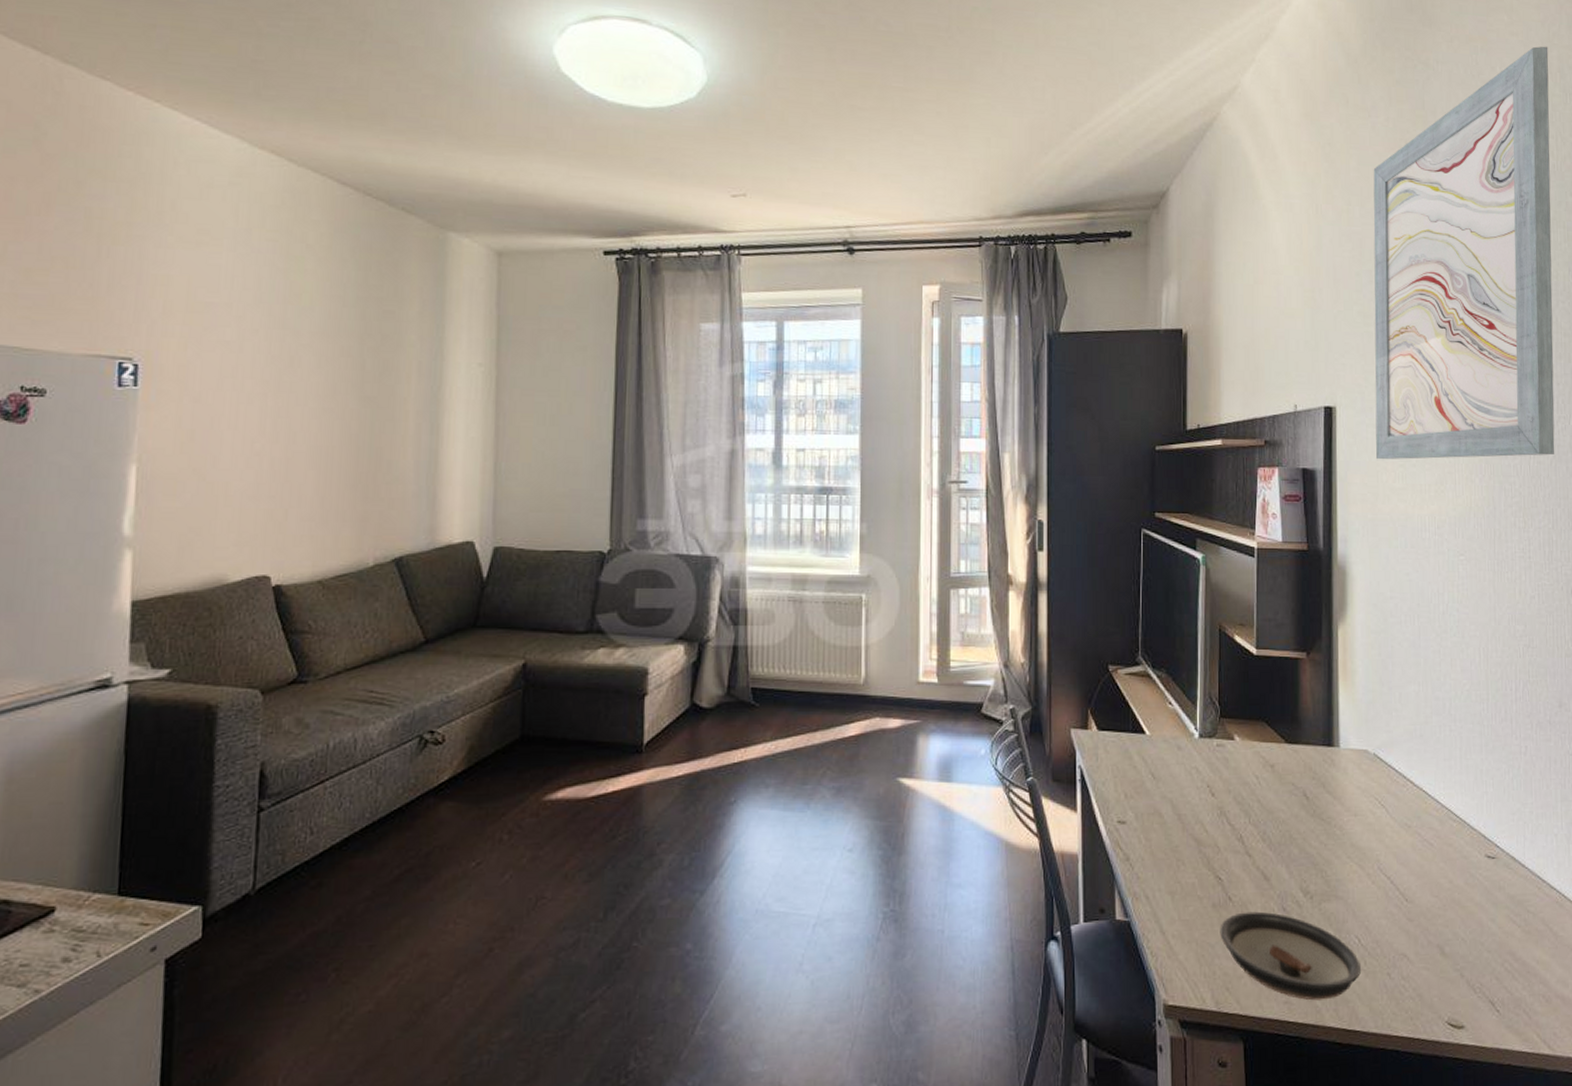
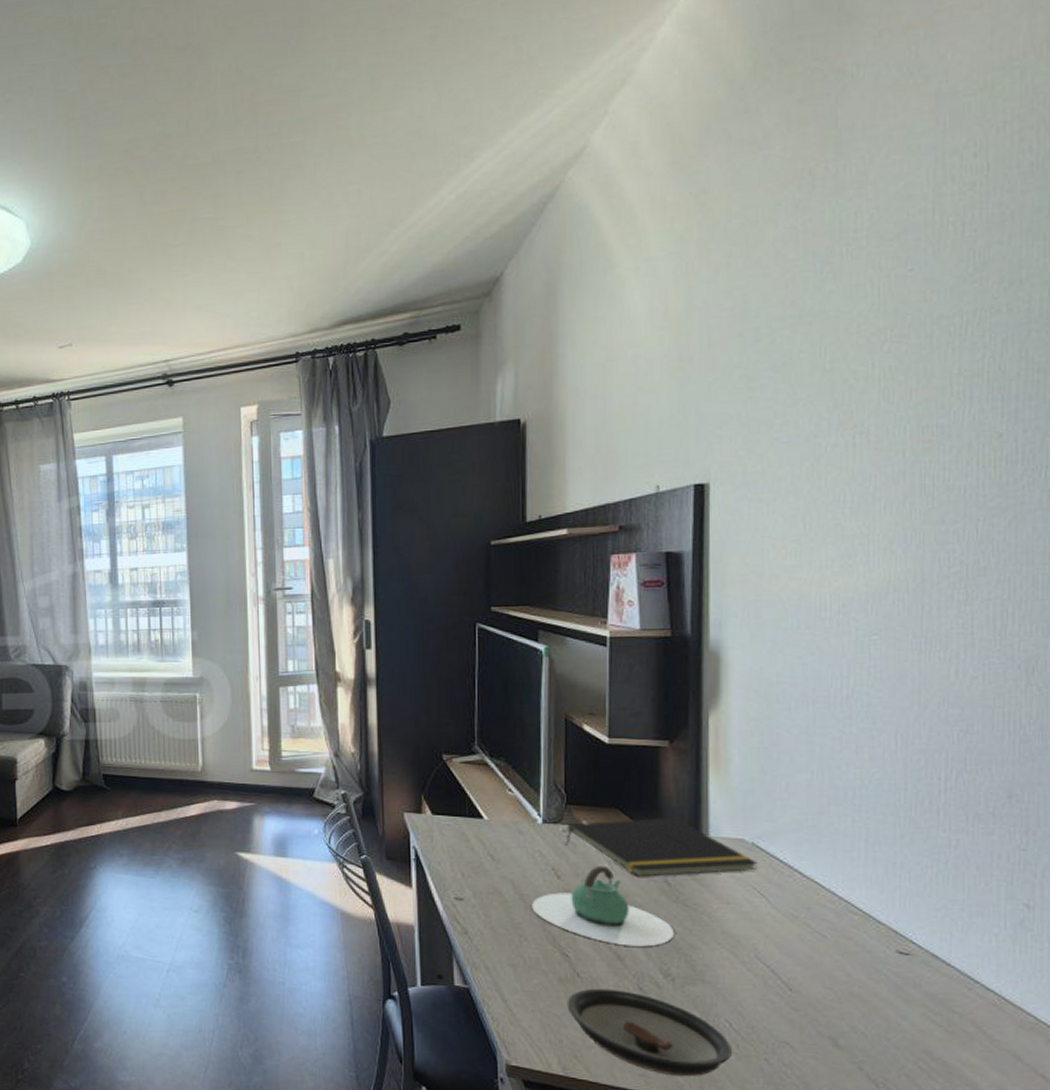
teapot: none [1189,781,1313,865] -> present [532,865,675,947]
notepad: none [1219,730,1379,791] -> present [565,818,758,877]
wall art: present [1373,46,1555,460] -> none [761,12,1030,537]

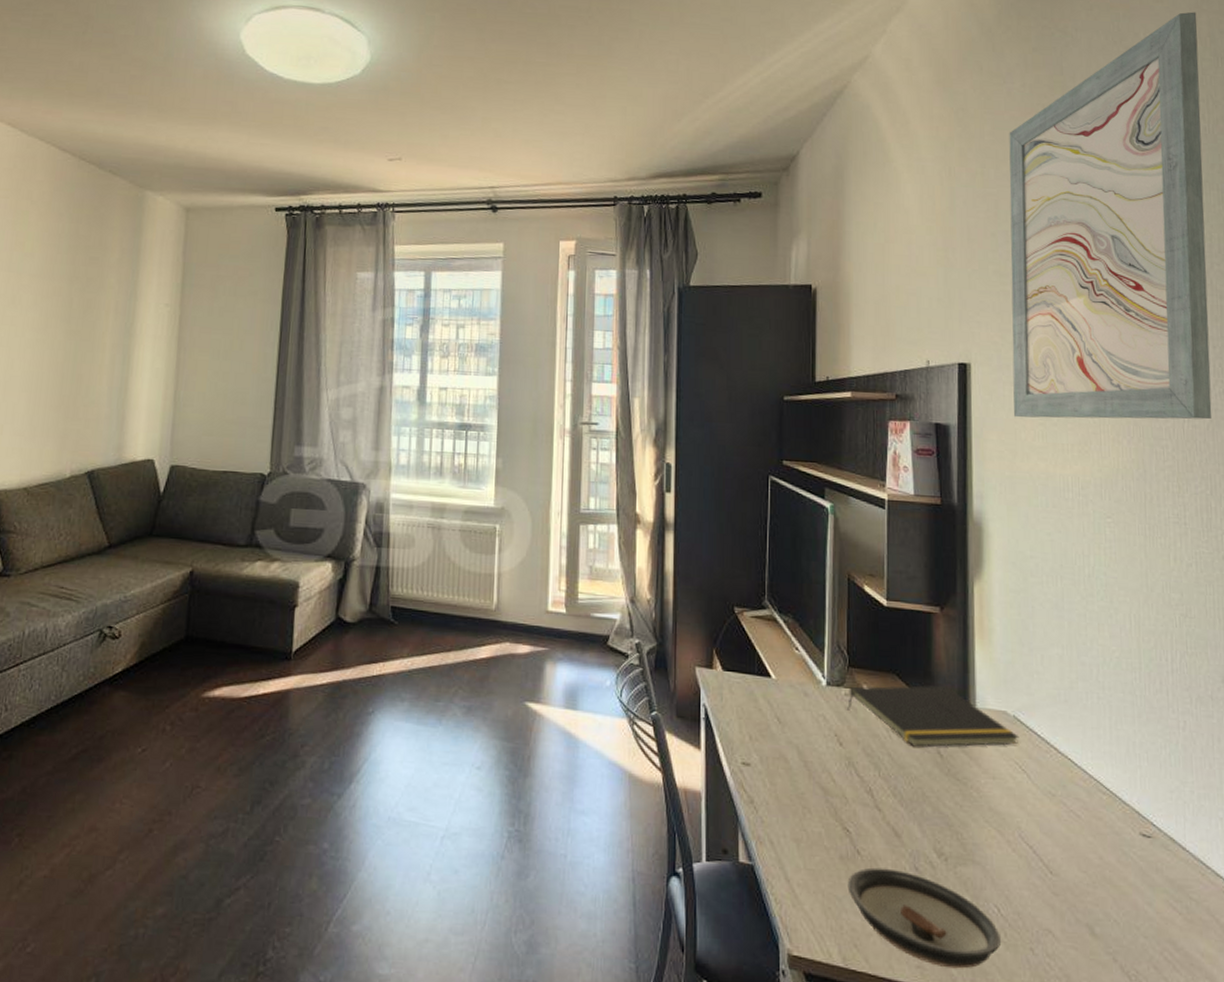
teapot: present [532,865,675,947] -> none [815,733,947,823]
wall art: none [761,12,1030,537] -> present [1009,12,1212,420]

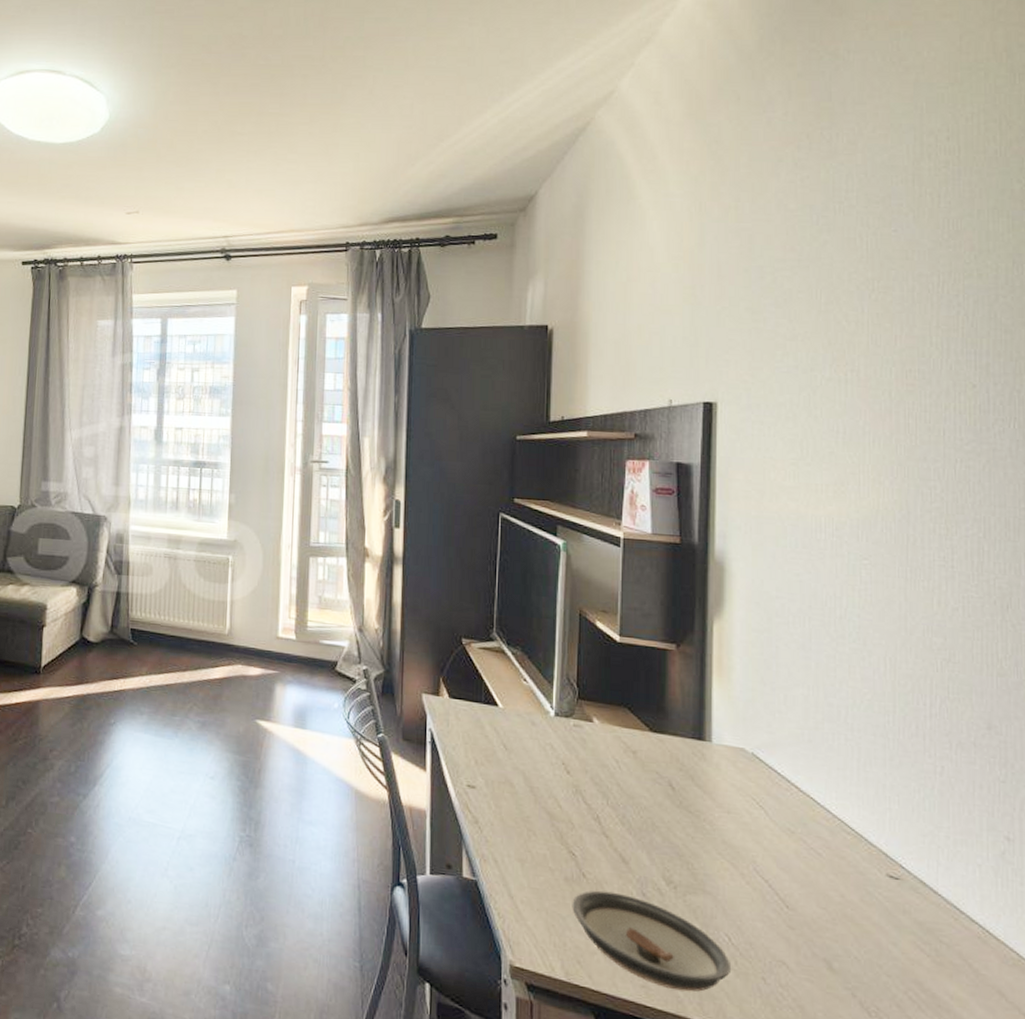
notepad: present [847,685,1020,747] -> none [576,718,758,782]
wall art: present [1009,12,1212,420] -> none [763,25,992,460]

